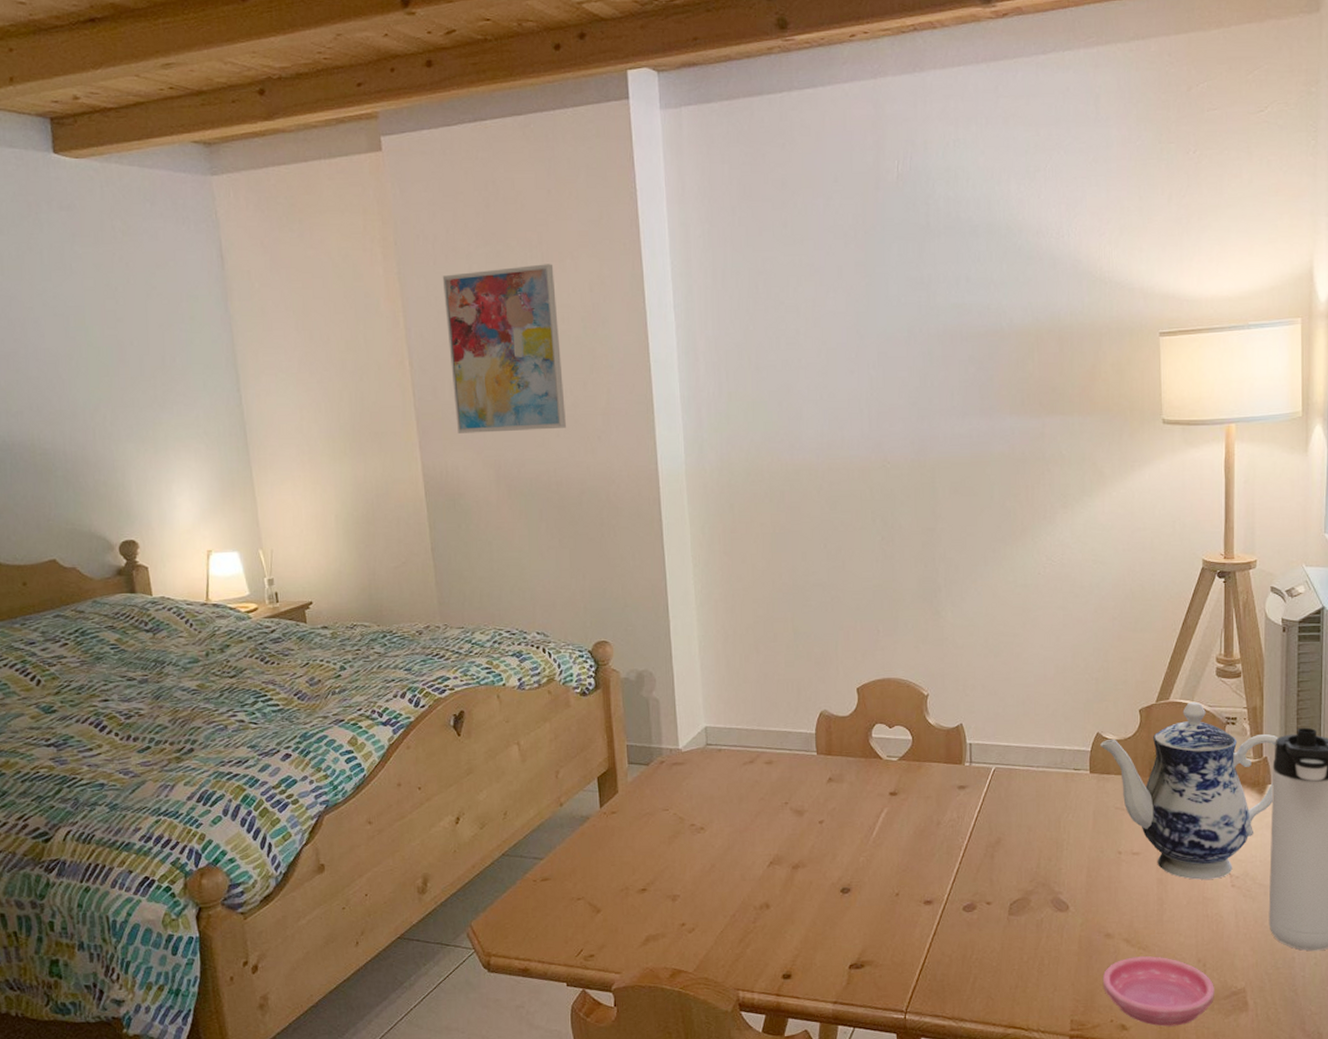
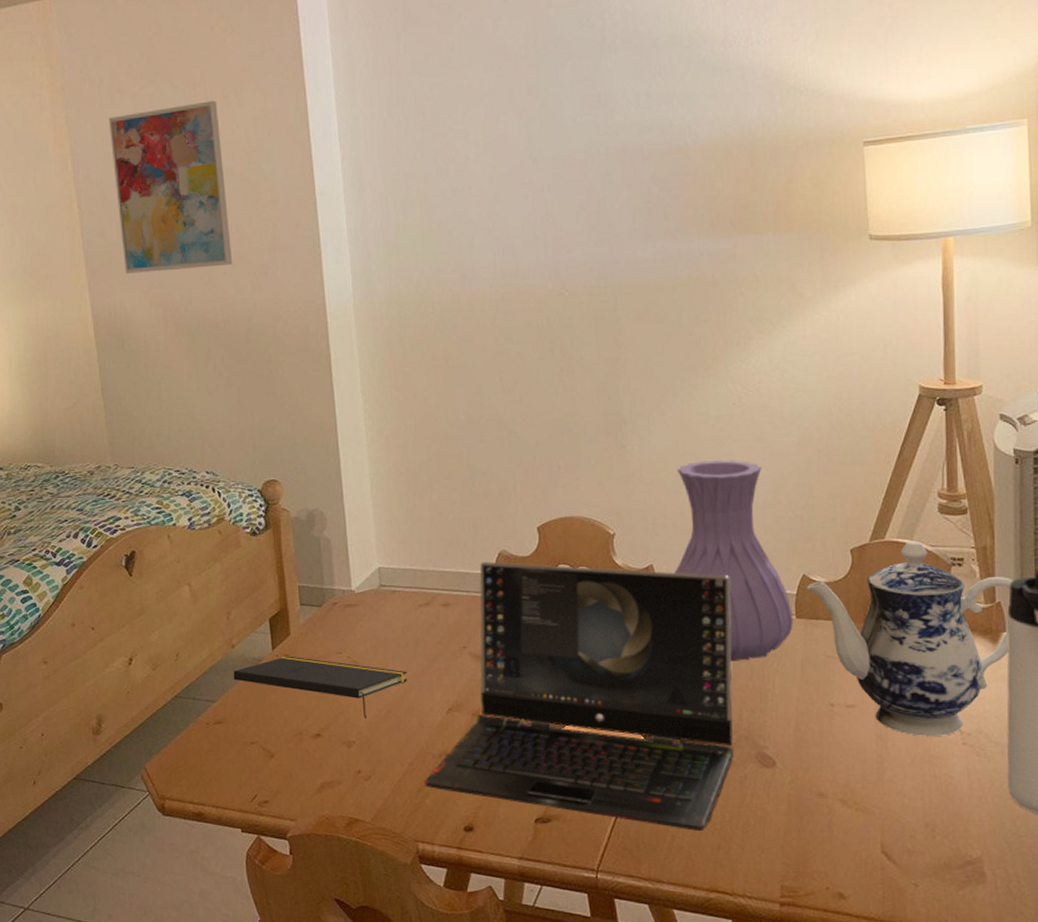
notepad: none [561,813,732,873] -> present [233,656,408,719]
laptop computer: none [746,721,1033,972] -> present [425,562,733,831]
vase: none [981,626,1087,815] -> present [674,460,793,663]
saucer: present [1102,956,1214,1027] -> none [815,819,946,897]

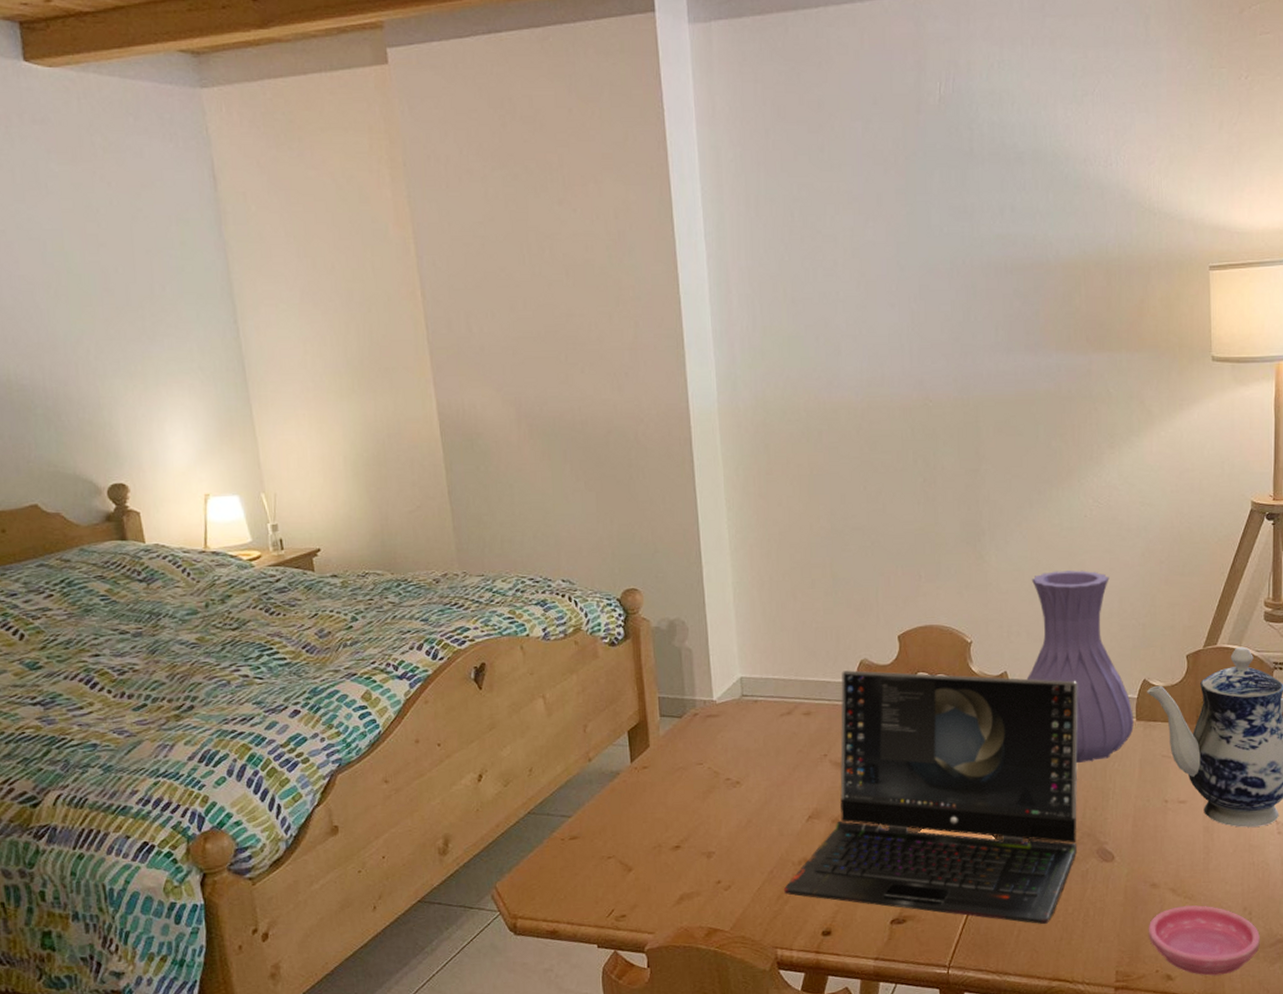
wall art: present [108,100,232,274] -> none [456,188,591,369]
notepad: present [233,656,408,719] -> none [589,768,769,829]
saucer: none [815,819,946,897] -> present [1148,905,1260,976]

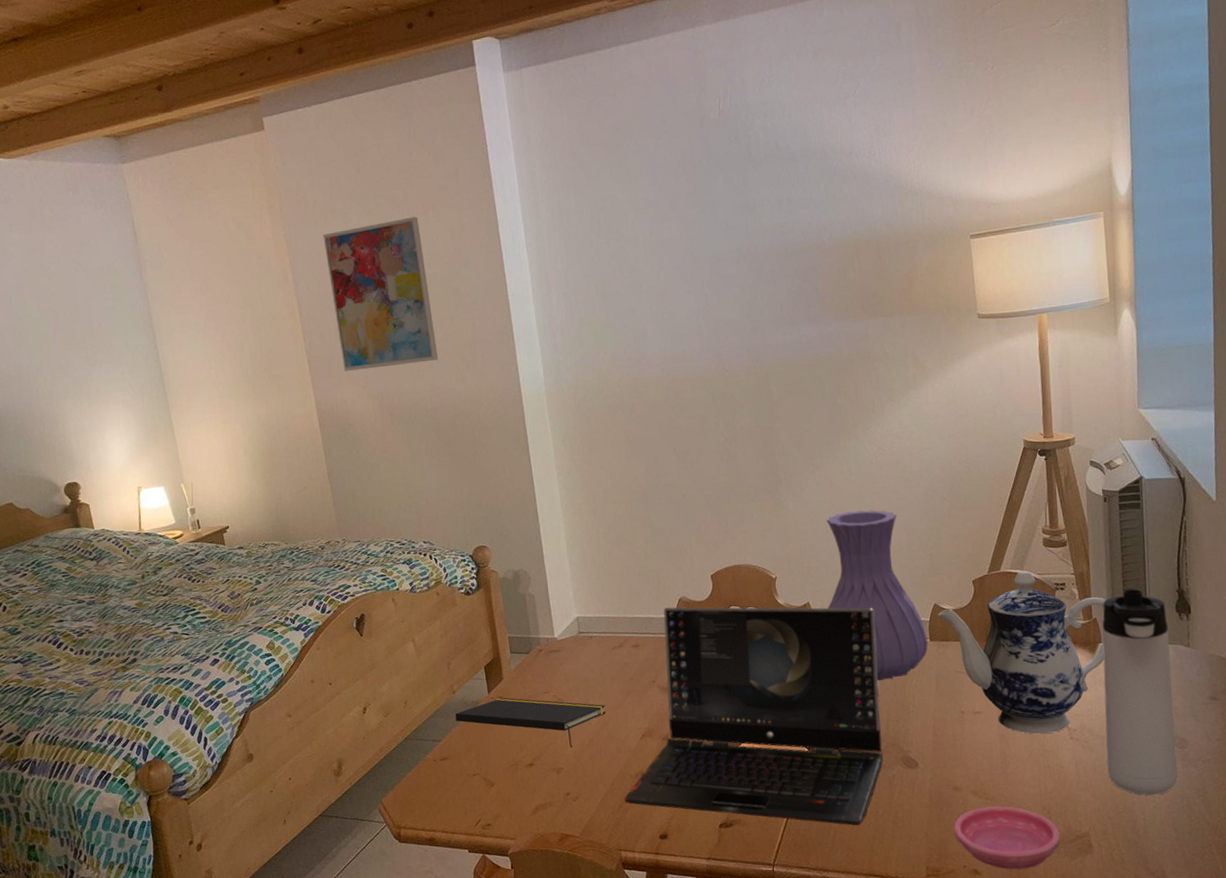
wall art: none [456,188,591,369] -> present [323,216,438,371]
notepad: none [589,768,769,829] -> present [455,697,606,748]

